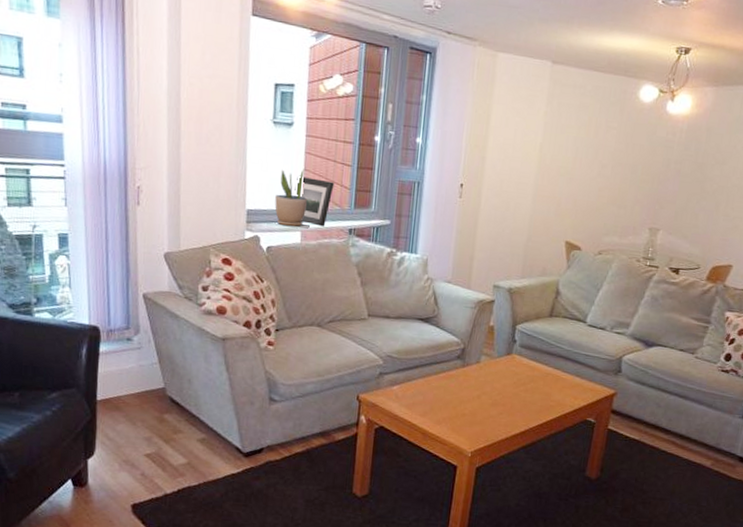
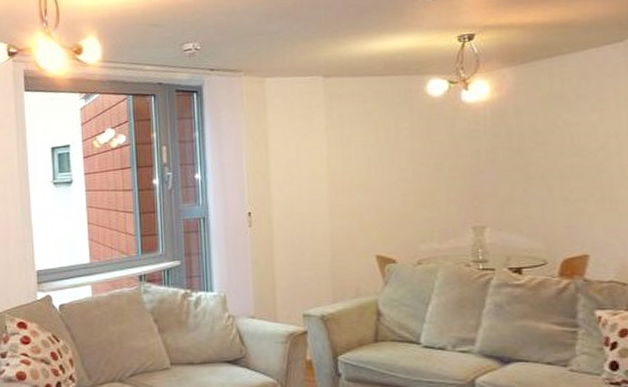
potted plant: present [274,169,307,227] -> none [63,223,94,281]
picture frame: present [294,175,335,227] -> none [80,229,119,277]

